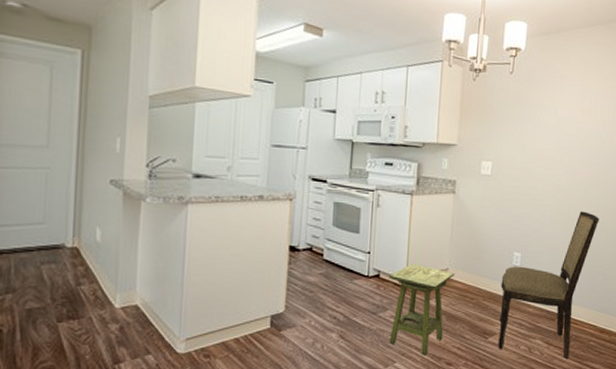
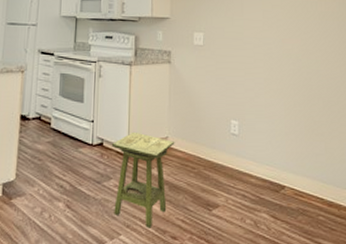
dining chair: present [498,211,599,359] -> none [221,79,314,235]

